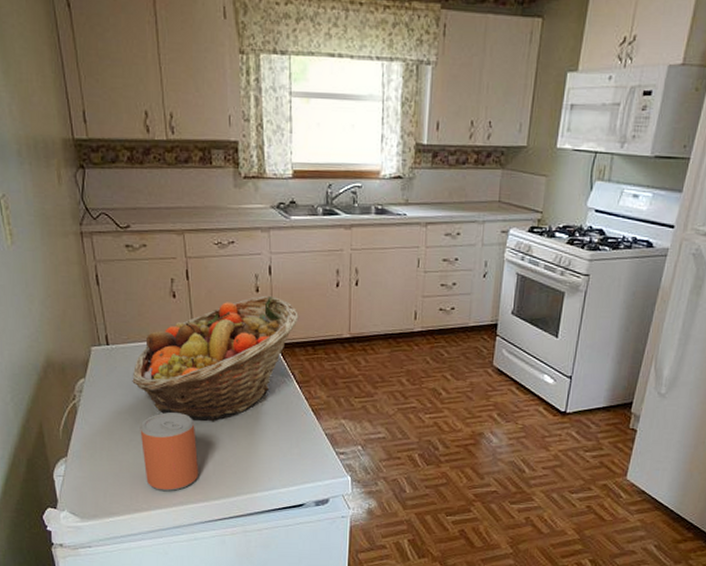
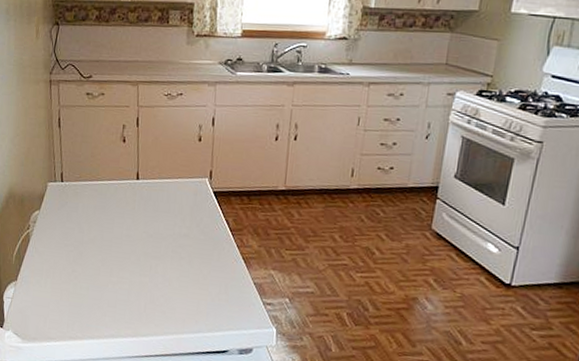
fruit basket: present [132,295,300,421] -> none [80,145,238,260]
beverage can: present [140,412,199,492] -> none [82,248,132,324]

